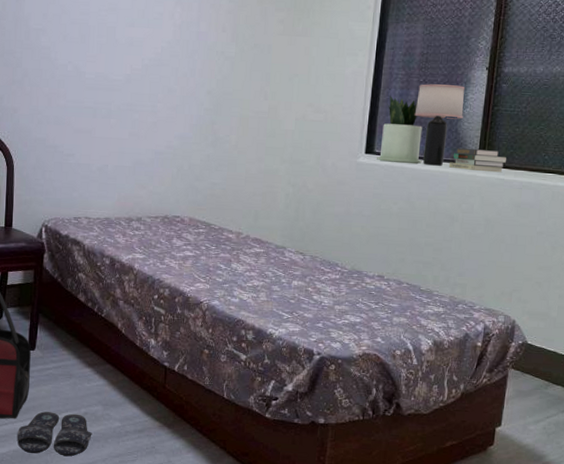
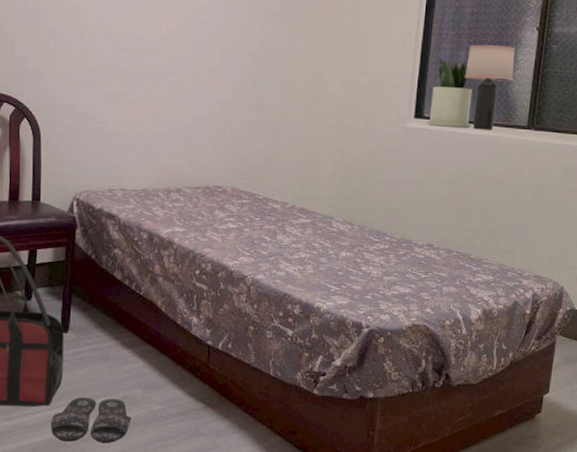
books: present [448,147,506,173] -> none [498,111,556,137]

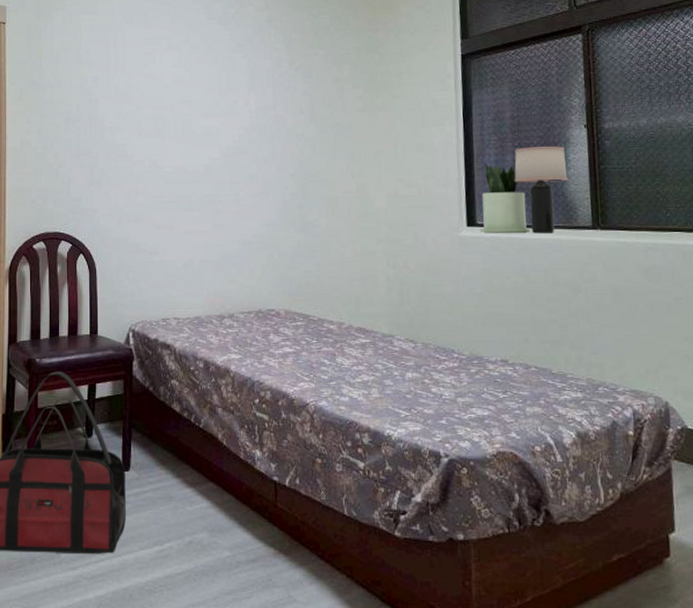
slippers: present [50,397,132,443] -> none [115,543,200,596]

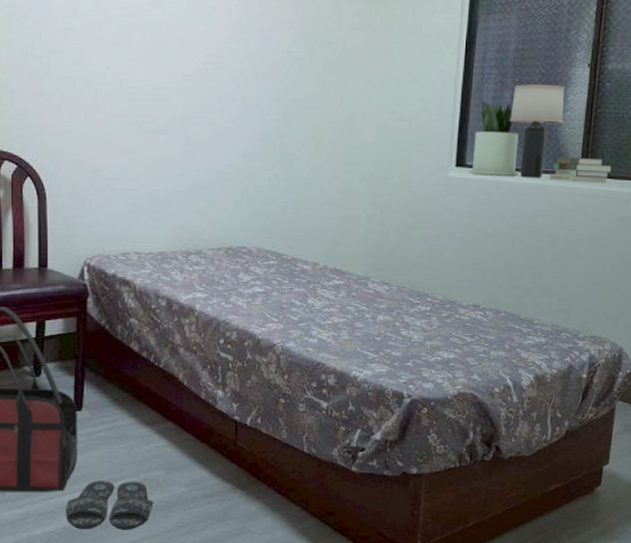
slippers: none [115,543,200,596] -> present [65,481,154,530]
books: none [560,211,624,236] -> present [548,156,611,184]

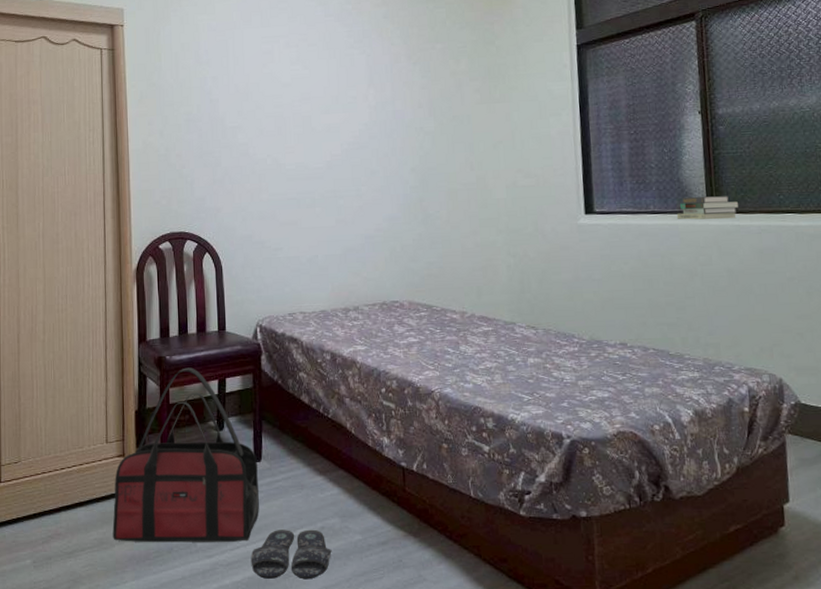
planter: present [468,99,520,177] -> none [597,152,648,221]
table lamp: present [509,84,566,179] -> none [630,133,683,220]

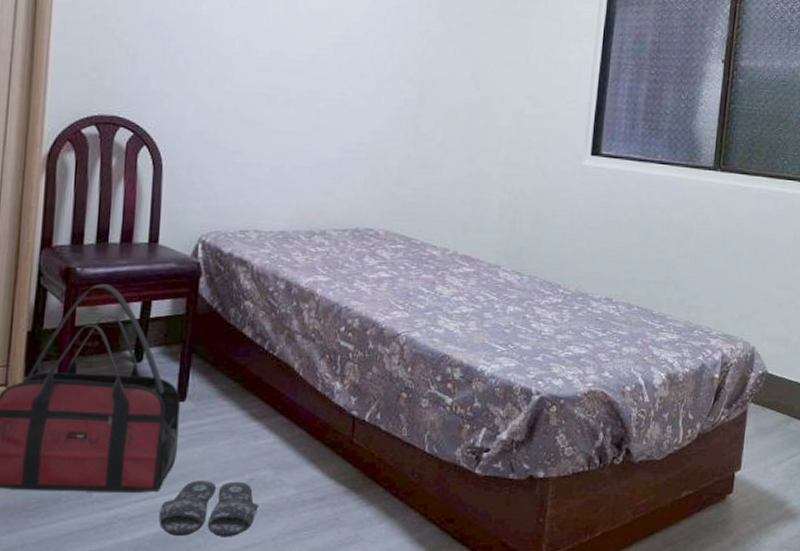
books: present [676,195,738,220] -> none [682,149,744,179]

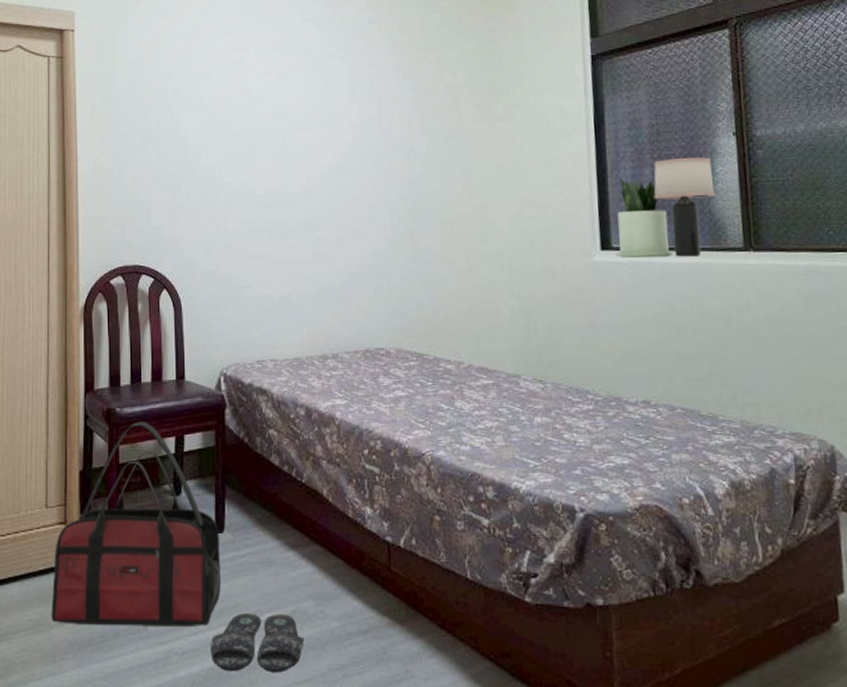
planter: none [603,89,655,169] -> present [615,178,675,258]
table lamp: none [645,76,700,172] -> present [653,157,715,258]

